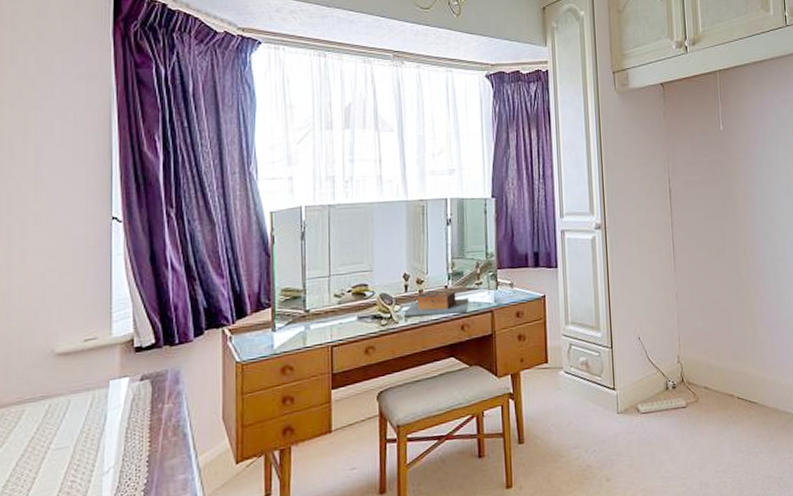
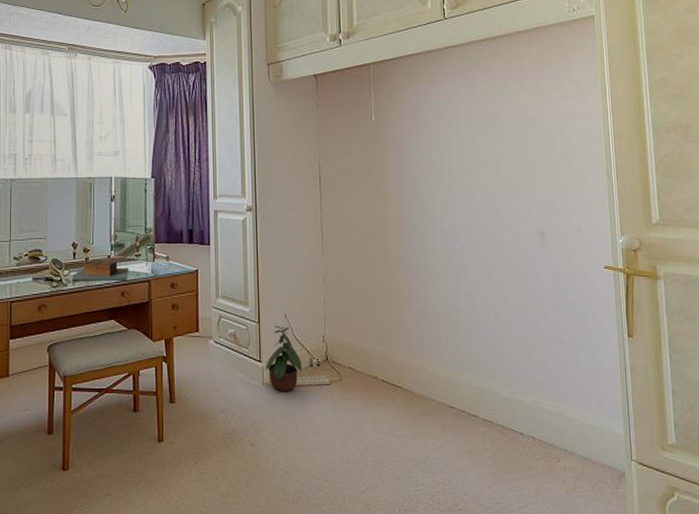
potted plant: none [619,348,658,420] -> present [265,325,303,392]

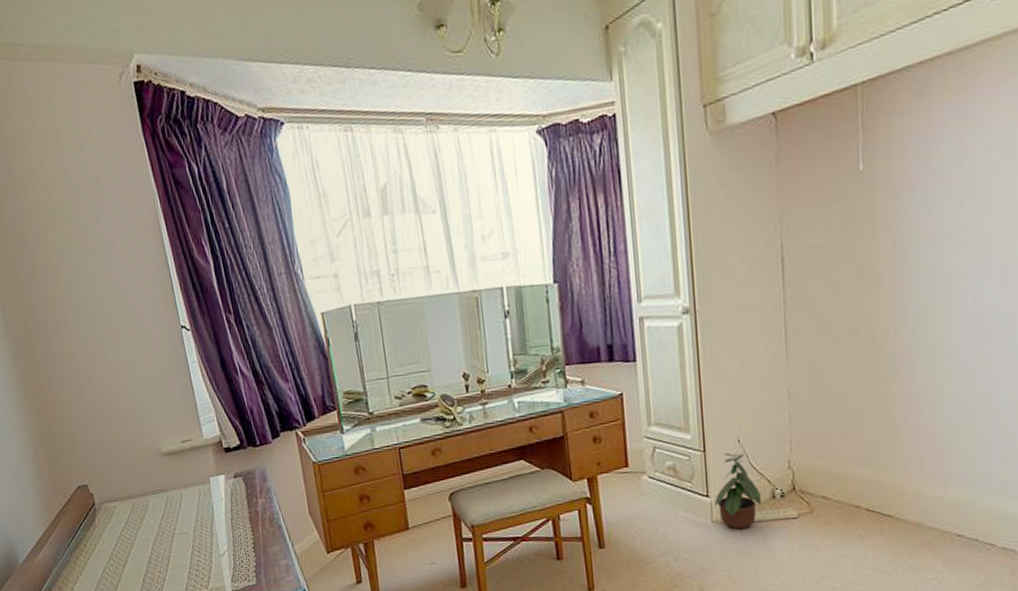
wooden box: present [71,260,129,282] -> none [466,390,536,420]

